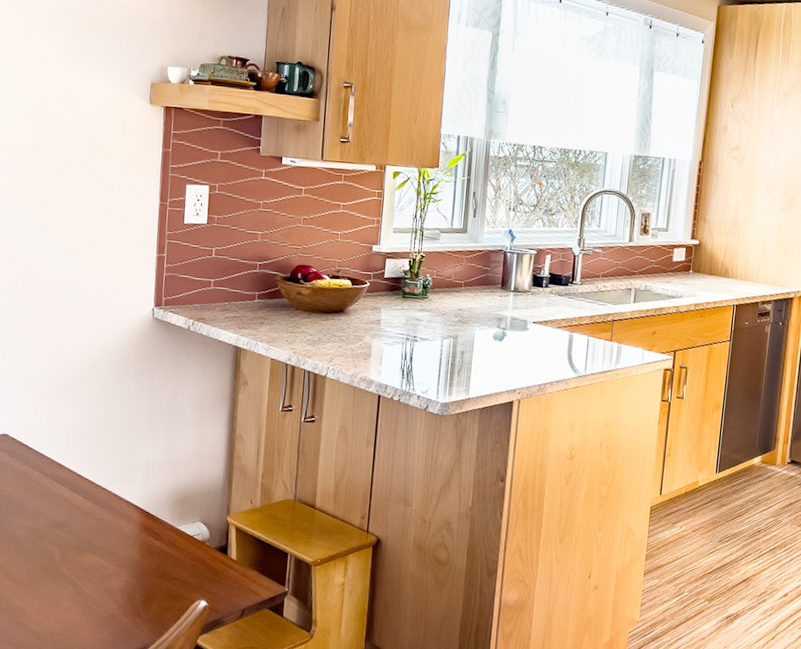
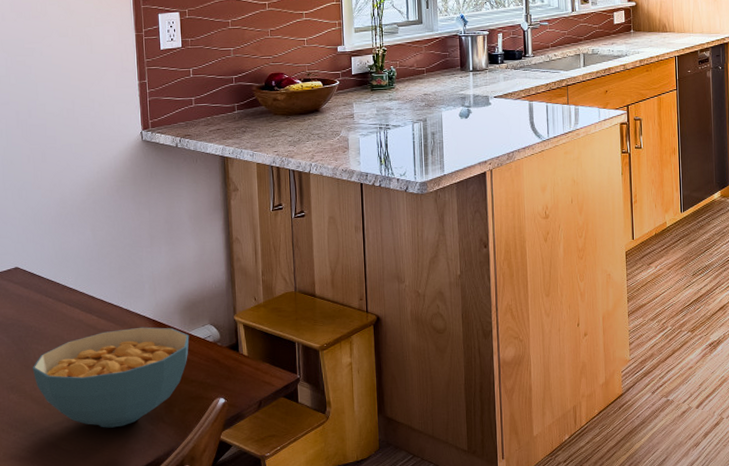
cereal bowl: none [9,514,178,616] -> present [32,327,189,428]

